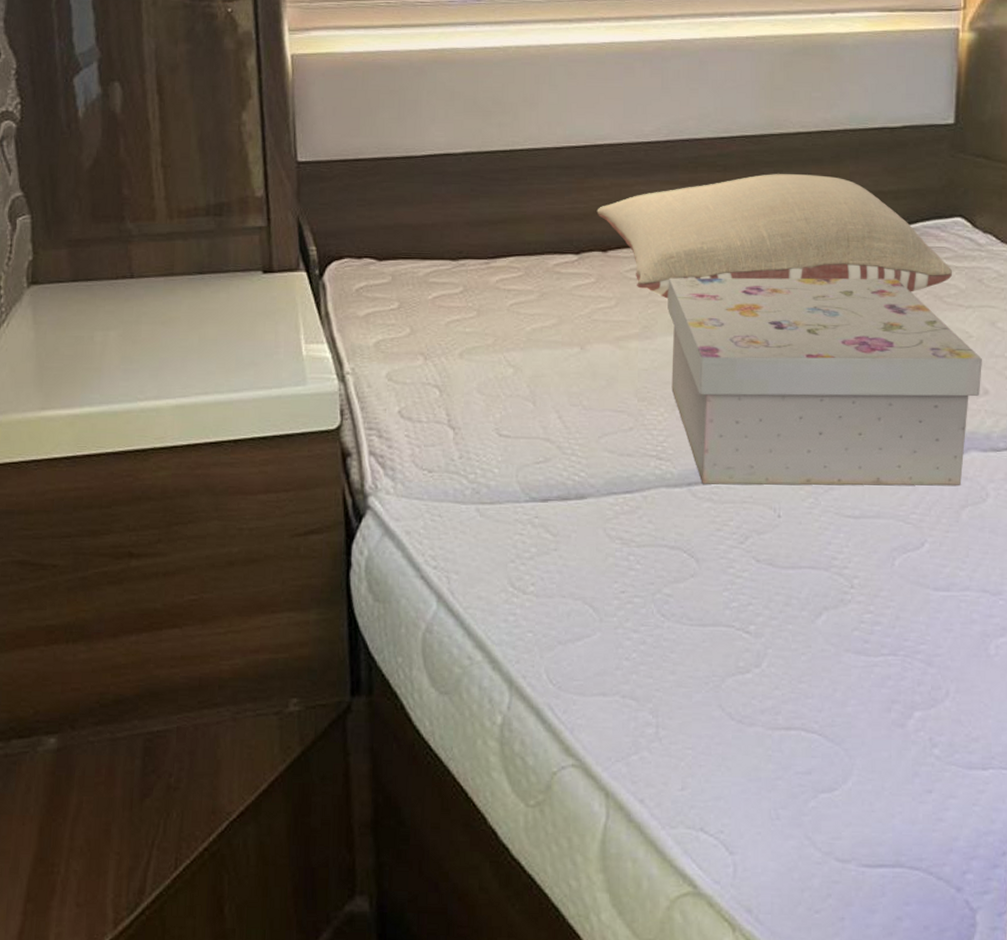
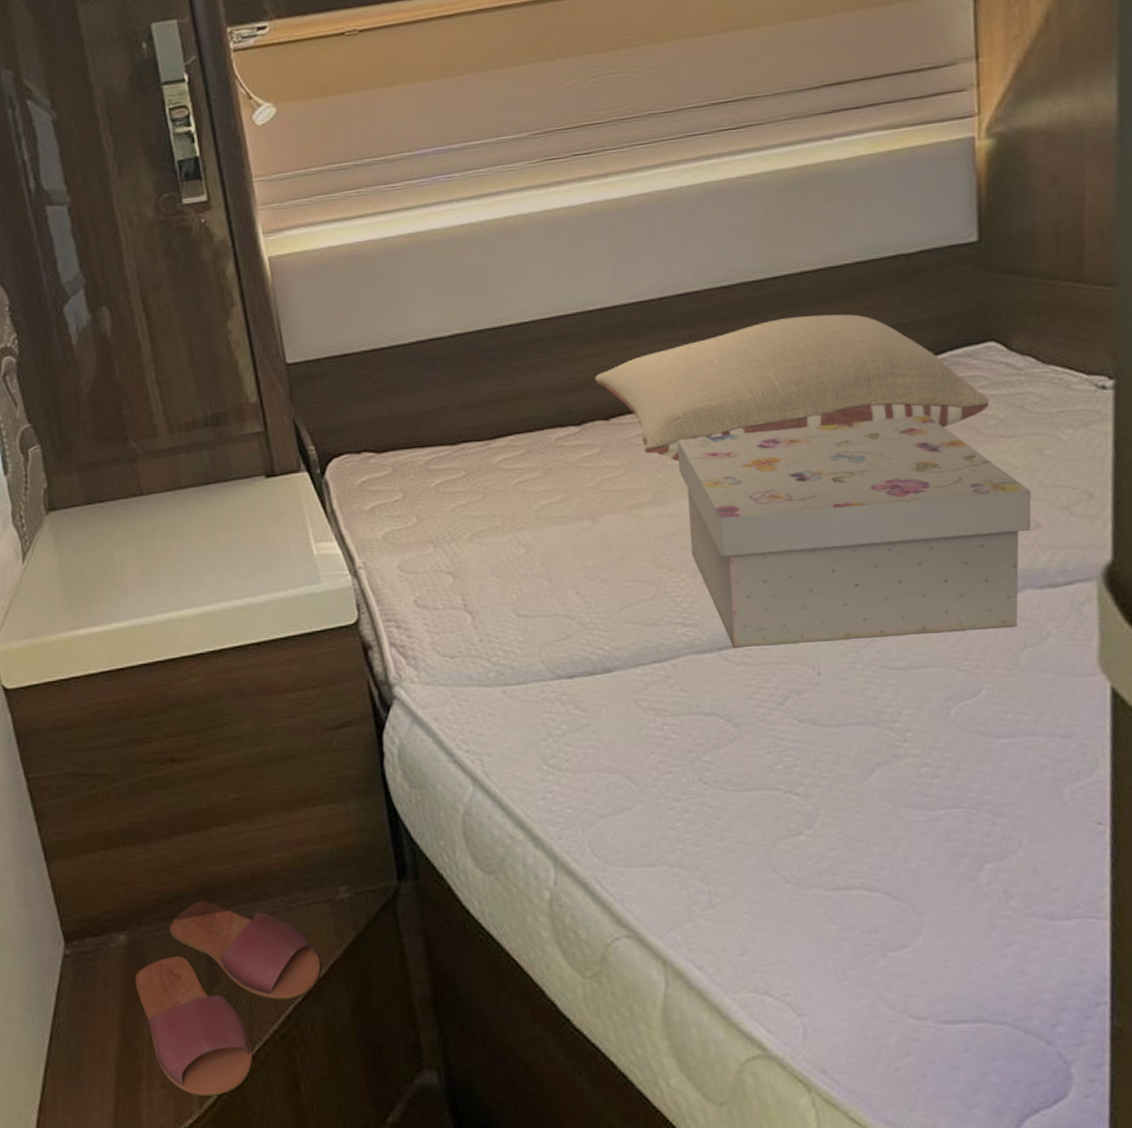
slippers: none [60,706,261,917] -> present [135,901,321,1096]

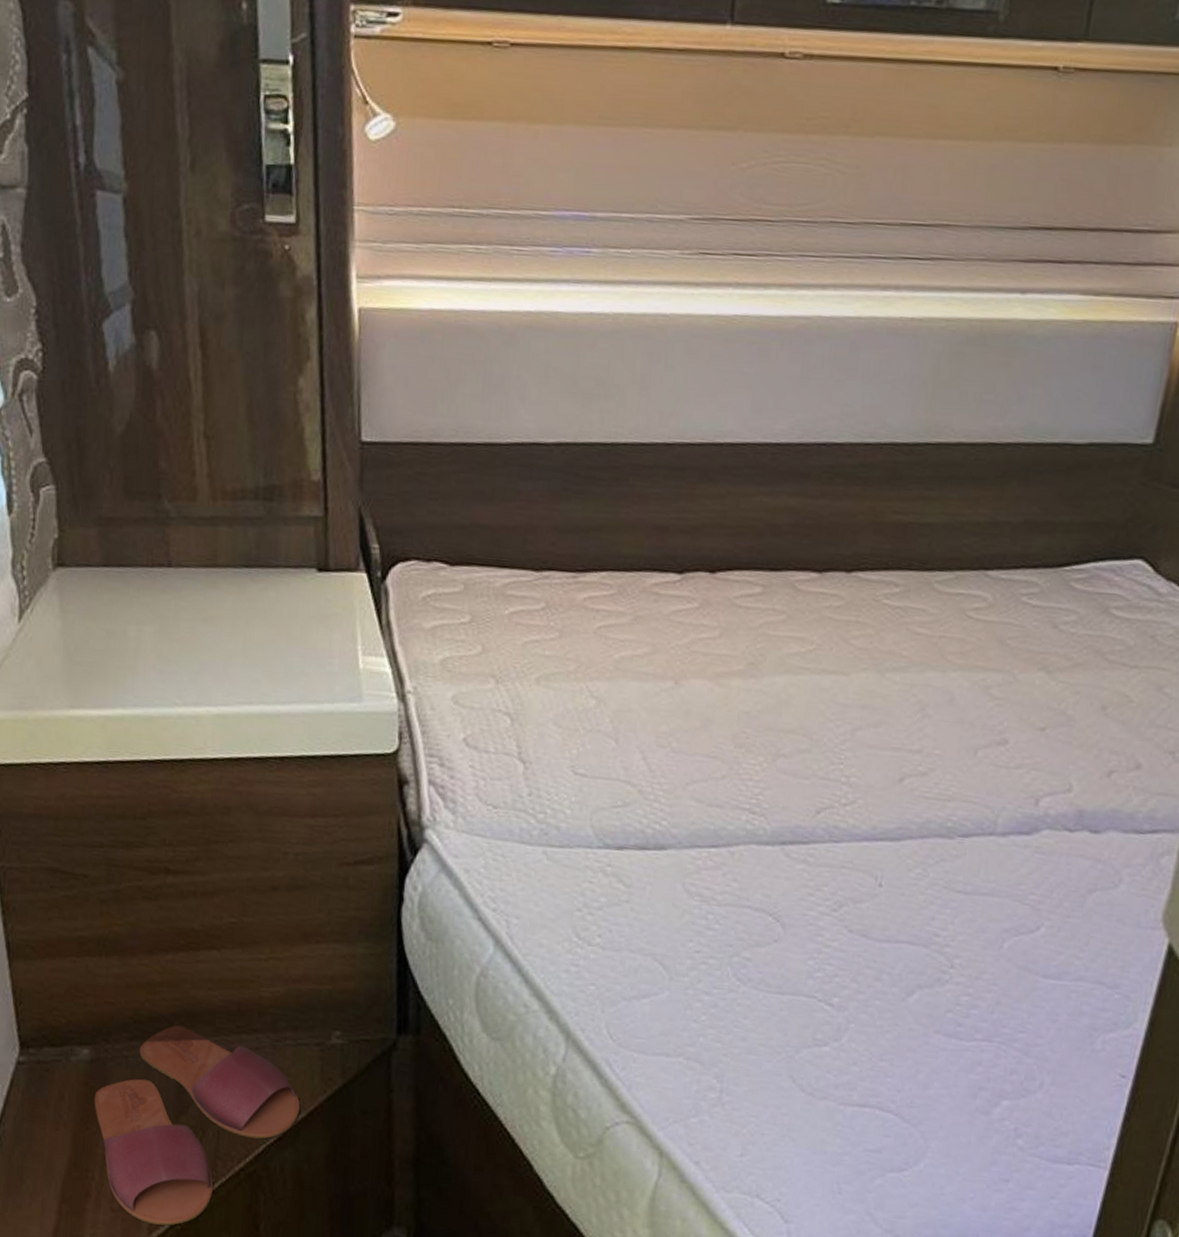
pillow: present [594,314,990,462] -> none [707,492,1122,645]
decorative box: present [677,415,1032,647] -> none [774,608,1140,868]

